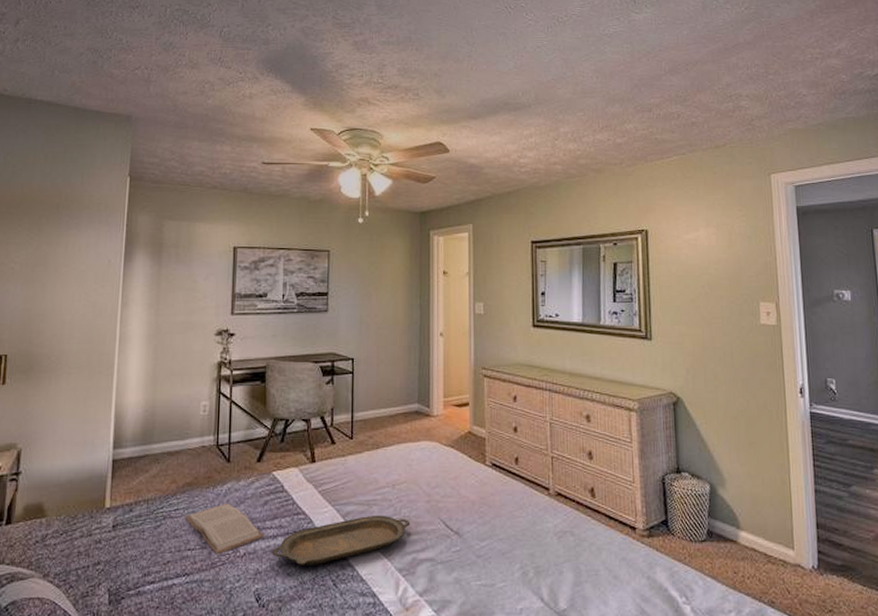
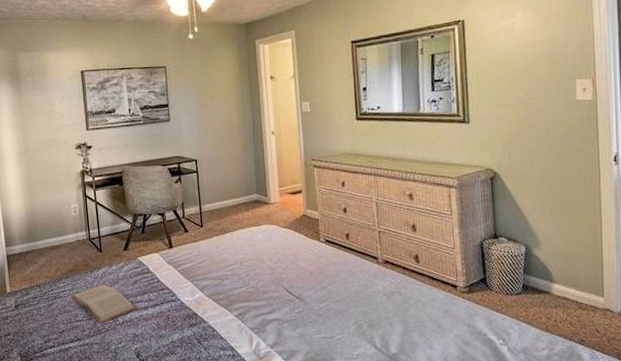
serving tray: present [272,515,411,565] -> none [145,286,258,329]

